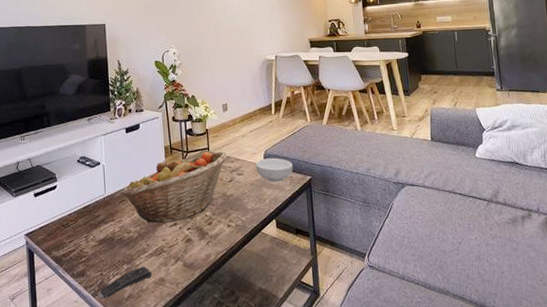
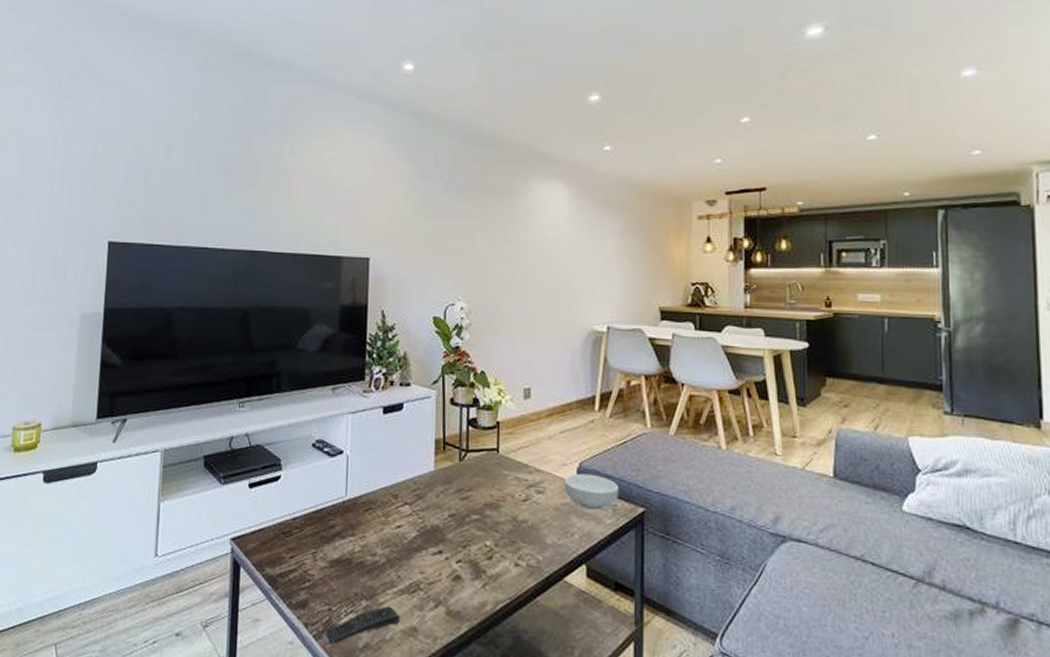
fruit basket: present [121,151,228,223] -> none [367,454,524,549]

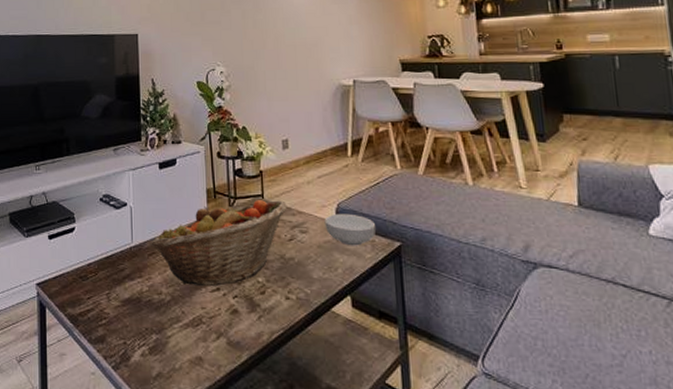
remote control: present [323,606,400,645] -> none [121,338,187,375]
fruit basket: none [367,454,524,549] -> present [151,200,287,287]

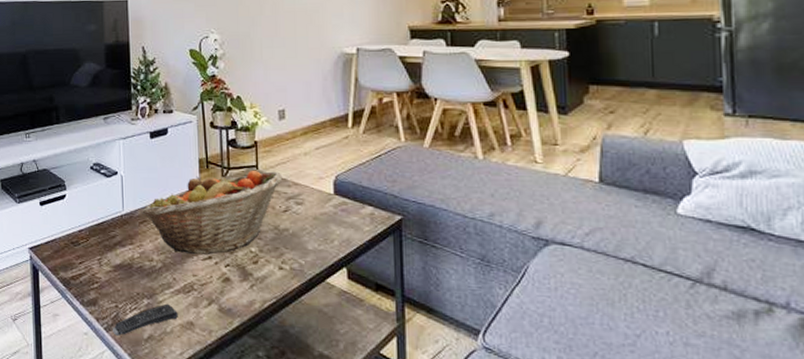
remote control: none [121,338,187,375] -> present [113,303,178,336]
cereal bowl: present [324,213,376,246] -> none [321,185,375,219]

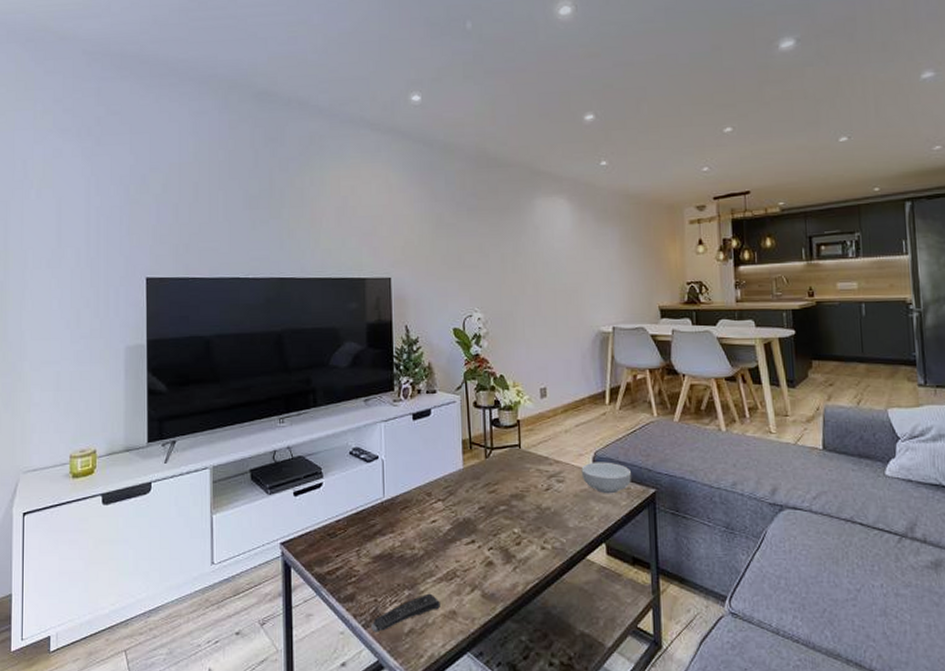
fruit basket: present [142,171,283,255] -> none [403,450,544,540]
cereal bowl: none [321,185,375,219] -> present [581,462,631,494]

